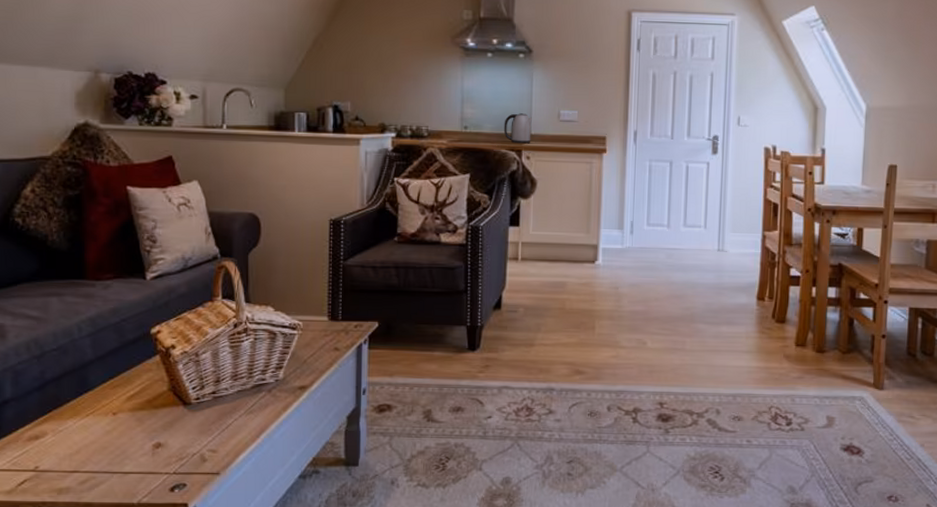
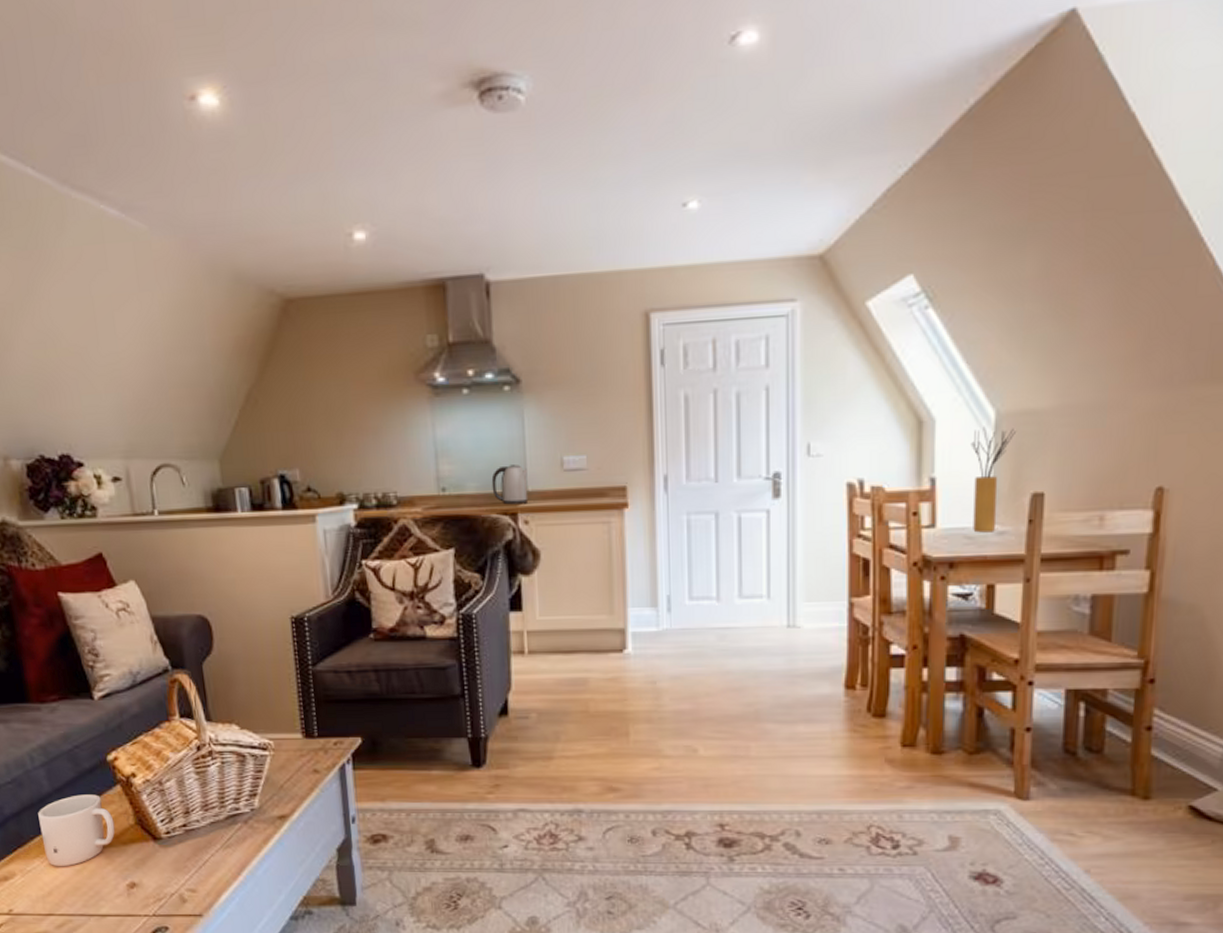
mug: none [78,362,149,428] -> present [38,794,115,867]
vase: none [849,115,879,191] -> present [971,426,1016,533]

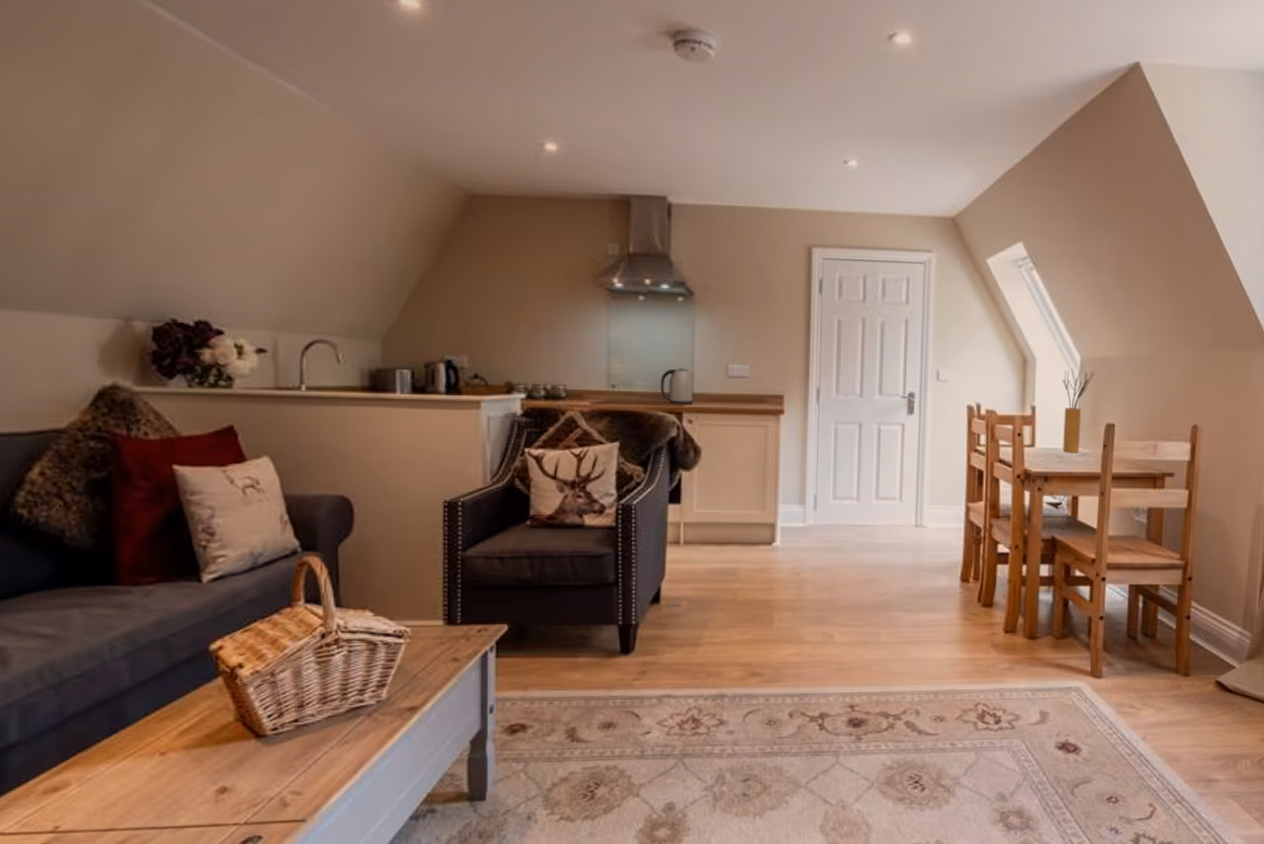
mug: present [38,794,115,867] -> none [111,688,209,773]

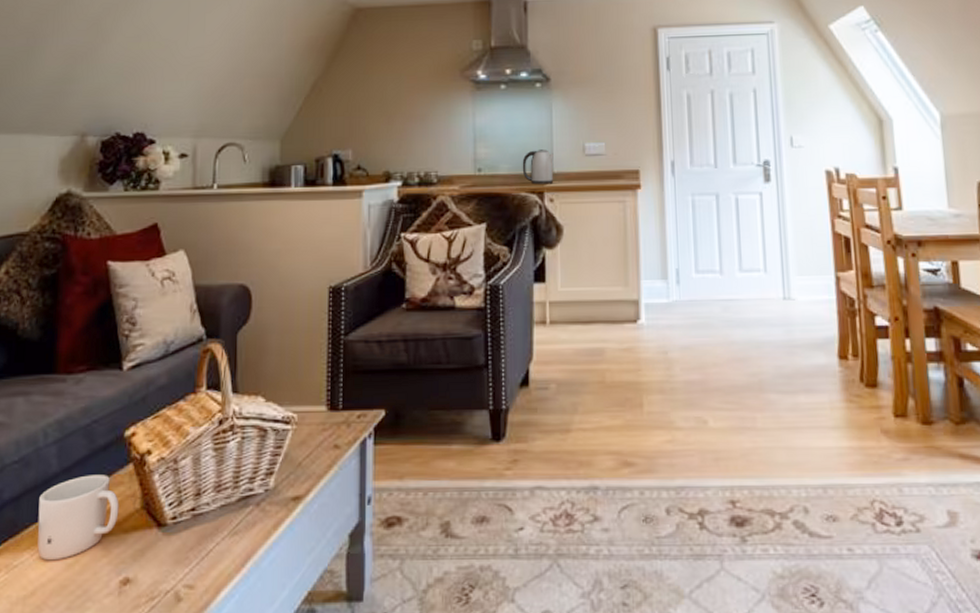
mug: none [111,688,209,773] -> present [37,475,119,561]
vase: present [1062,367,1095,453] -> none [923,125,958,215]

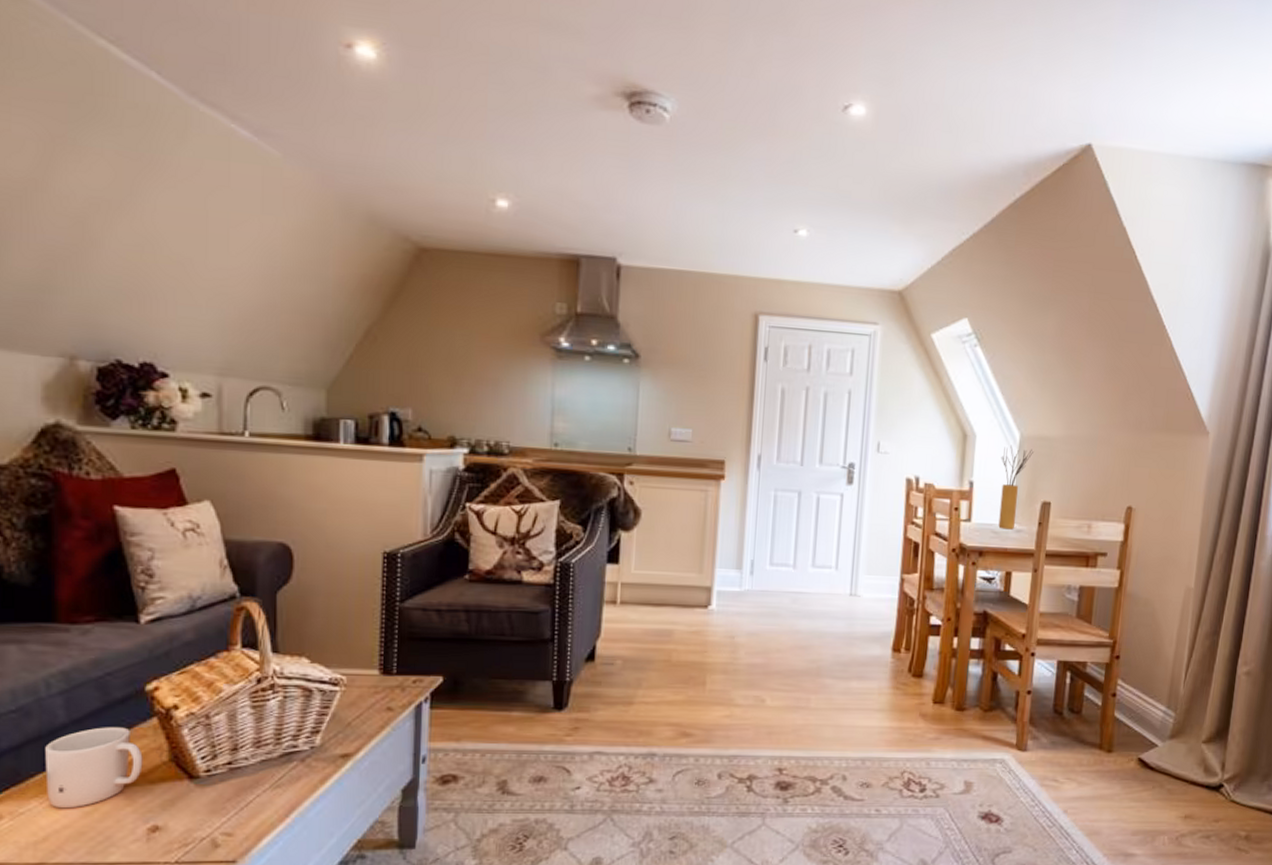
kettle: present [522,149,554,185] -> none [602,429,637,467]
vase: none [923,125,958,215] -> present [998,444,1033,530]

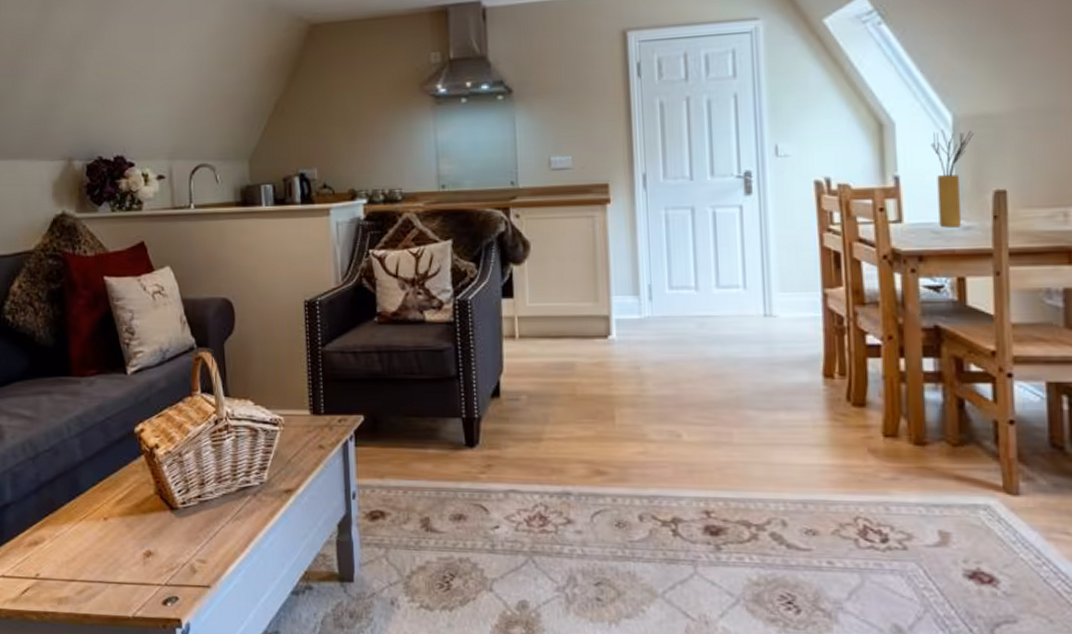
mug: present [45,727,143,809] -> none [70,464,137,534]

